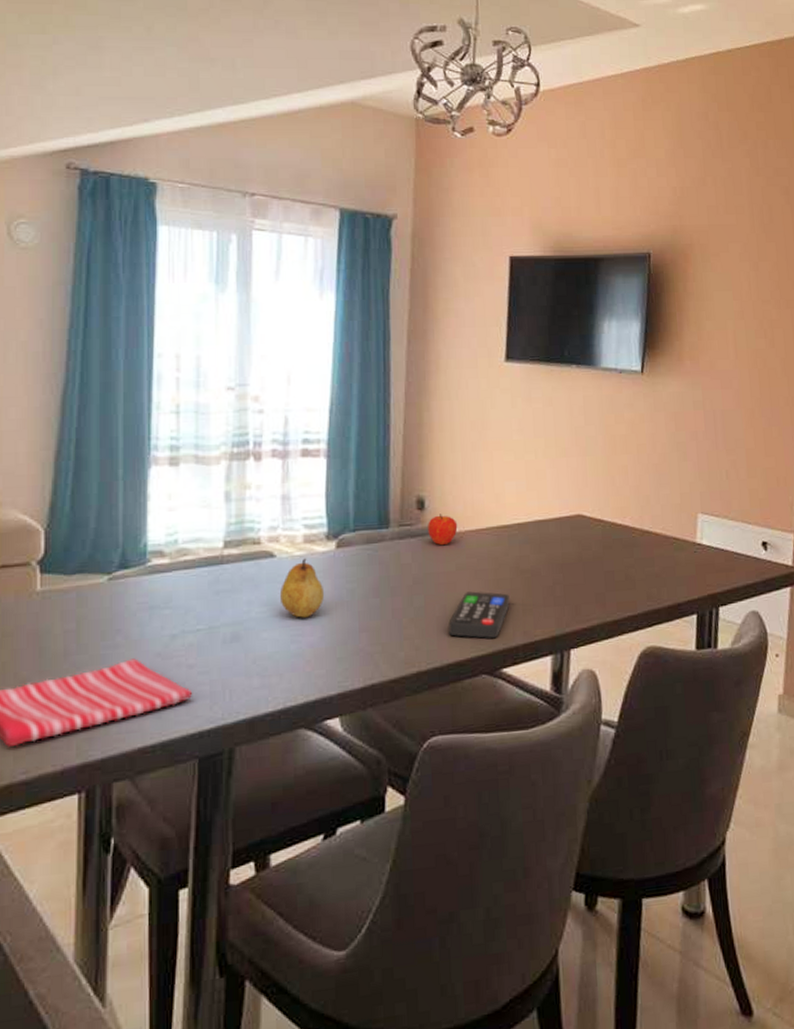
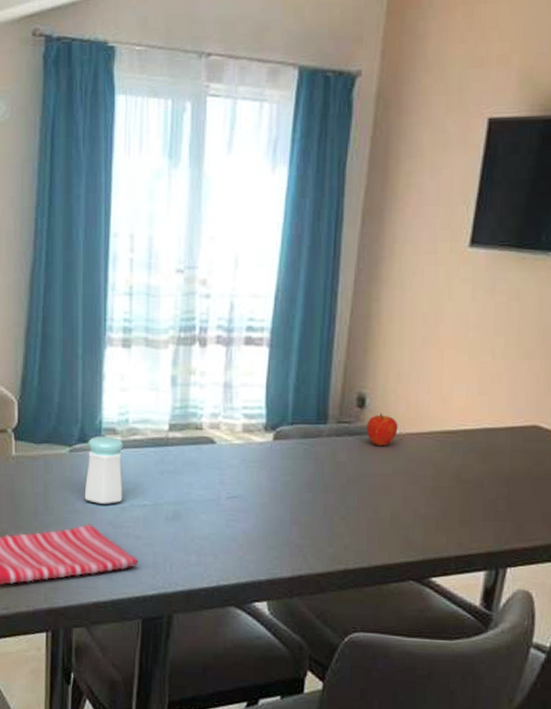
salt shaker: none [126,559,173,635] -> present [84,436,123,504]
fruit: present [279,558,324,618] -> none [217,447,259,505]
remote control: present [448,591,510,639] -> none [379,496,447,547]

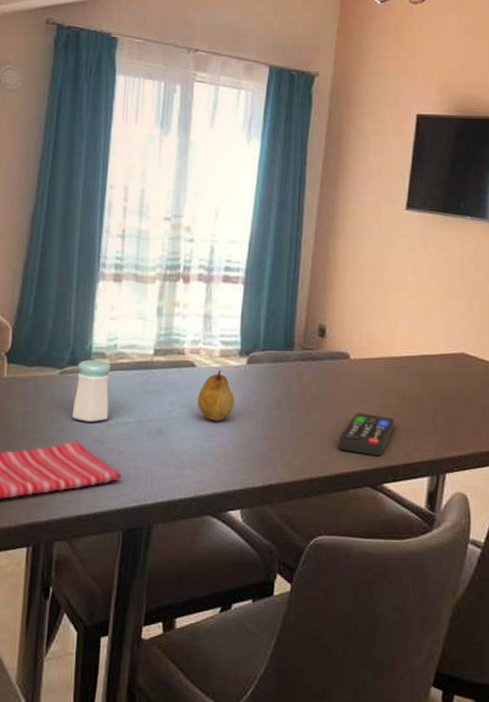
fruit: none [217,447,259,505] -> present [197,370,234,421]
fruit: present [367,413,398,447] -> none [327,341,353,370]
remote control: none [379,496,447,547] -> present [339,413,395,457]

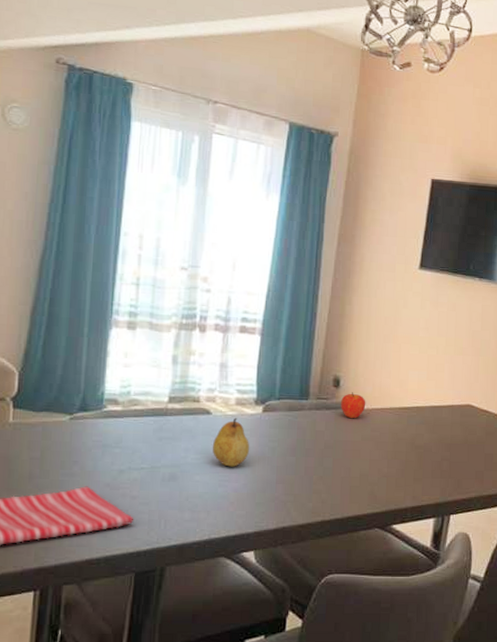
salt shaker: present [72,359,111,422] -> none [82,405,124,468]
fruit: none [327,341,353,370] -> present [341,392,366,419]
remote control: present [339,413,395,457] -> none [351,459,404,500]

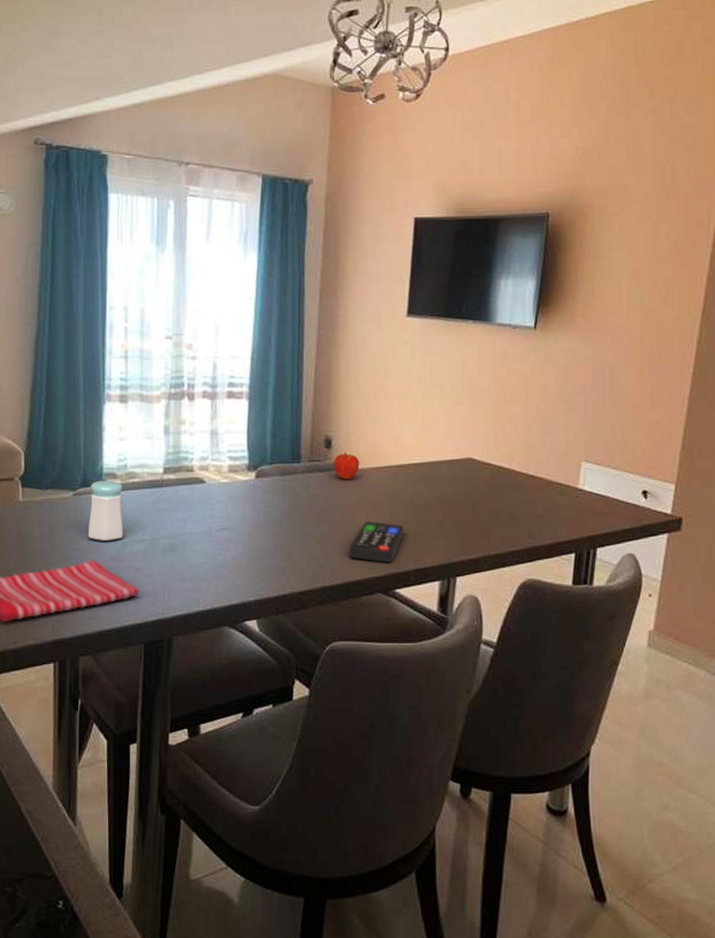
salt shaker: none [82,405,124,468] -> present [87,480,124,541]
fruit: present [212,417,249,467] -> none [208,485,245,535]
remote control: none [351,459,404,500] -> present [350,521,404,563]

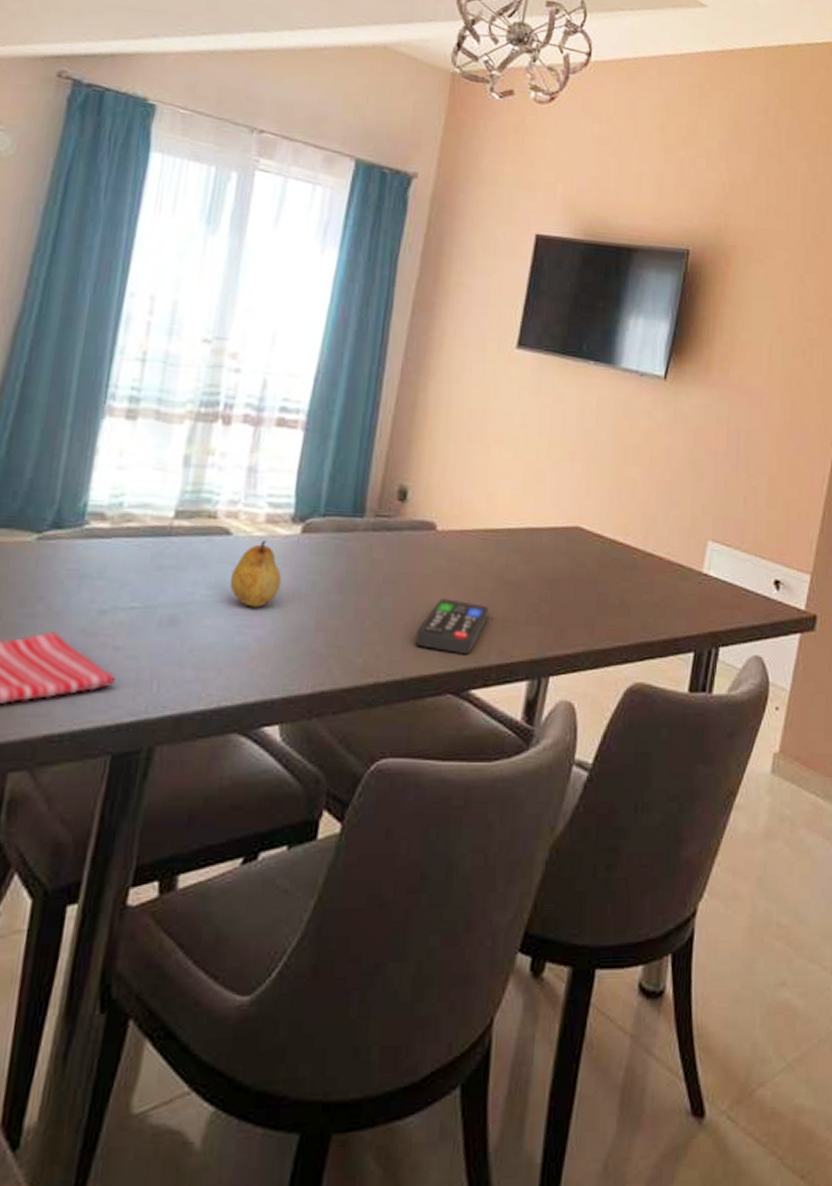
salt shaker: present [87,480,124,541] -> none [50,521,113,606]
fruit: none [208,485,245,535] -> present [229,539,281,607]
fruit: present [334,452,360,480] -> none [407,508,441,544]

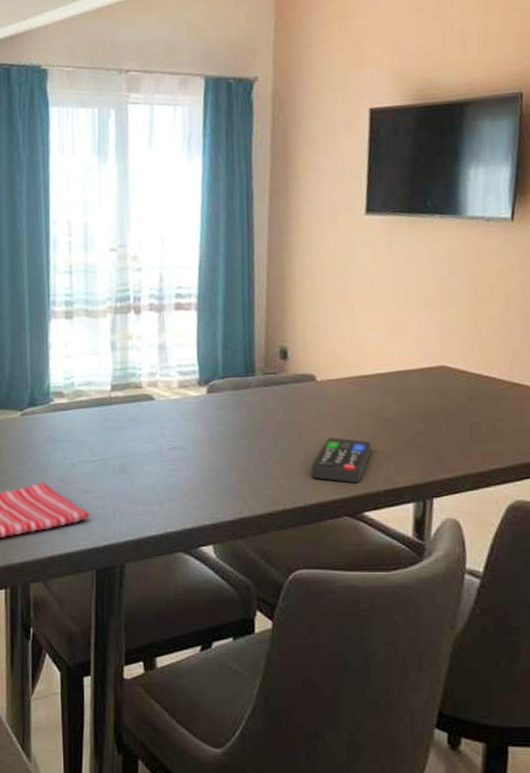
fruit: present [229,539,281,607] -> none [159,401,197,455]

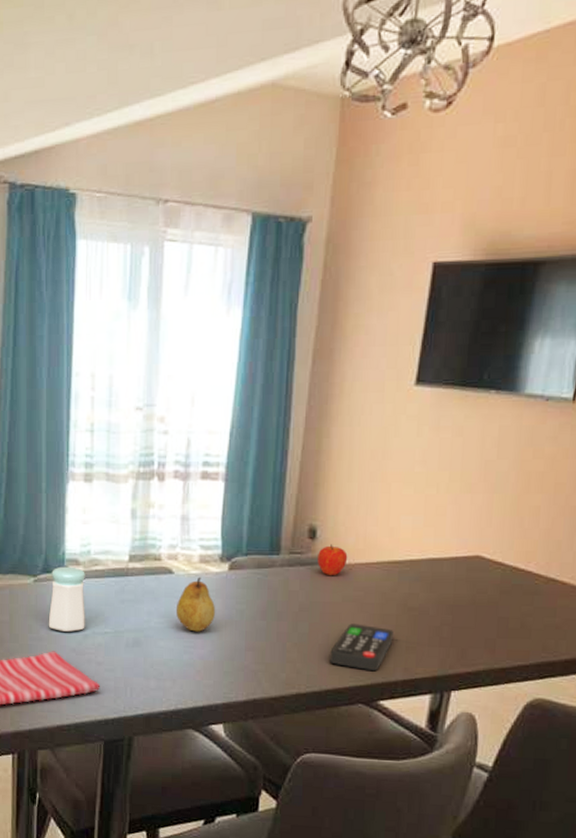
salt shaker: none [36,399,72,462] -> present [48,566,85,632]
fruit: none [159,401,197,455] -> present [175,577,215,632]
fruit: none [291,363,320,394] -> present [317,544,348,576]

